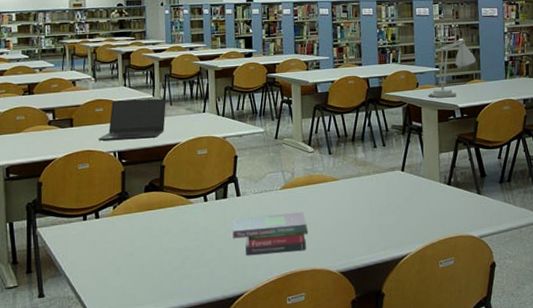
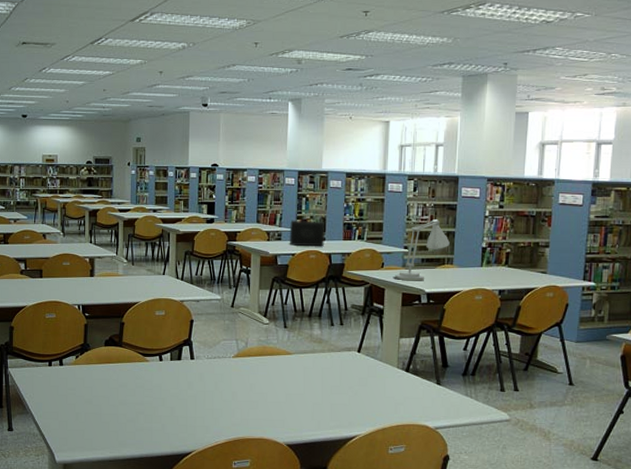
laptop: present [98,99,167,141] -> none [65,256,129,295]
books: present [232,212,309,256] -> none [184,380,258,420]
laptop: none [327,47,361,73] -> present [290,221,326,246]

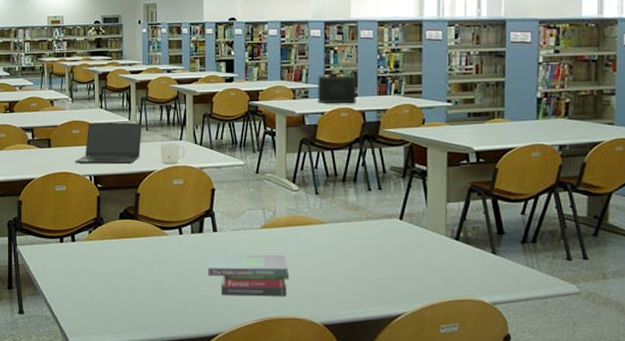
laptop: none [65,256,129,295] -> present [75,122,143,164]
mug: none [144,277,168,296] -> present [160,143,186,163]
books: none [184,380,258,420] -> present [208,255,290,297]
desk lamp: present [393,219,450,281] -> none [435,69,499,138]

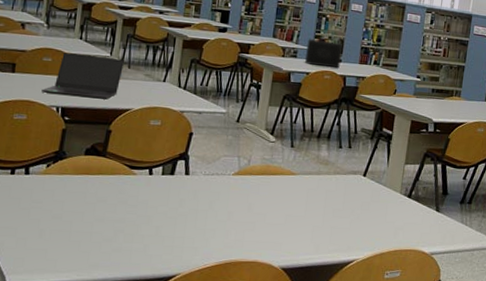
mug: present [160,143,186,163] -> none [140,82,168,104]
books: present [208,255,290,297] -> none [173,197,256,242]

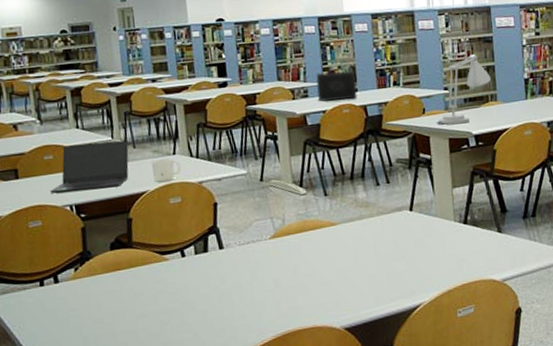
mug: none [140,82,168,104] -> present [150,158,181,182]
desk lamp: none [403,52,459,111] -> present [436,54,491,125]

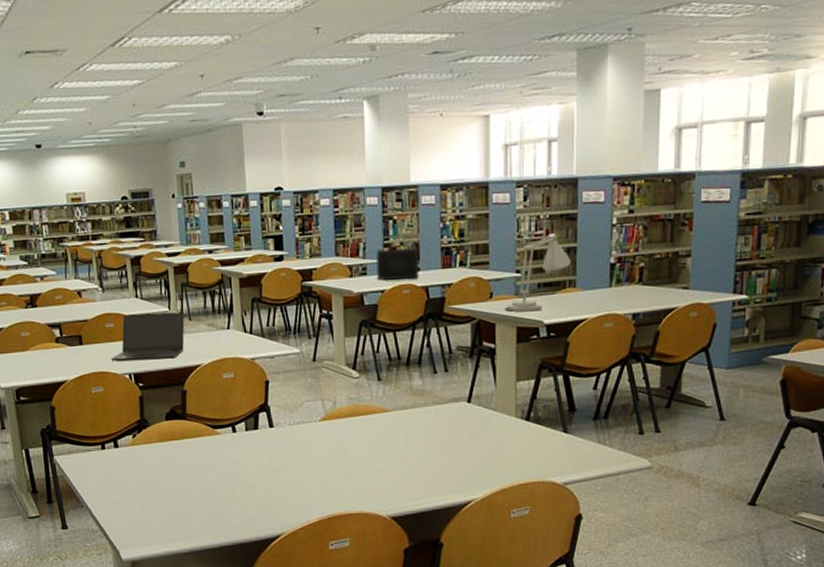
mug: present [150,158,181,182] -> none [205,332,235,356]

